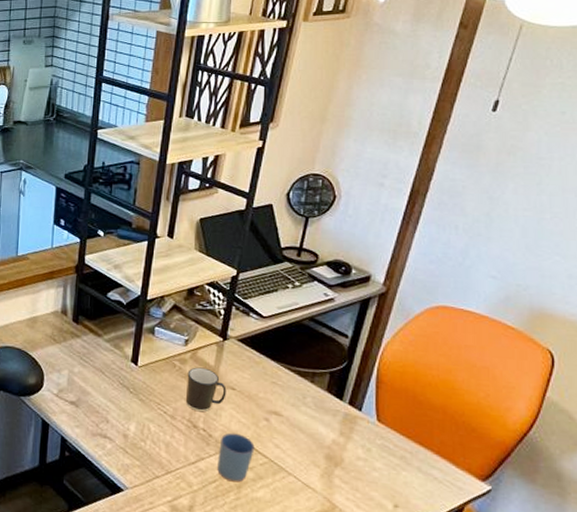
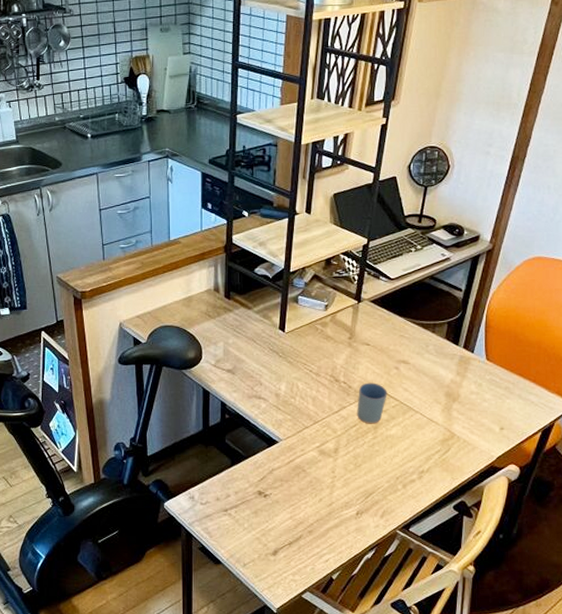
mug: present [185,367,227,412] -> none [327,328,362,368]

